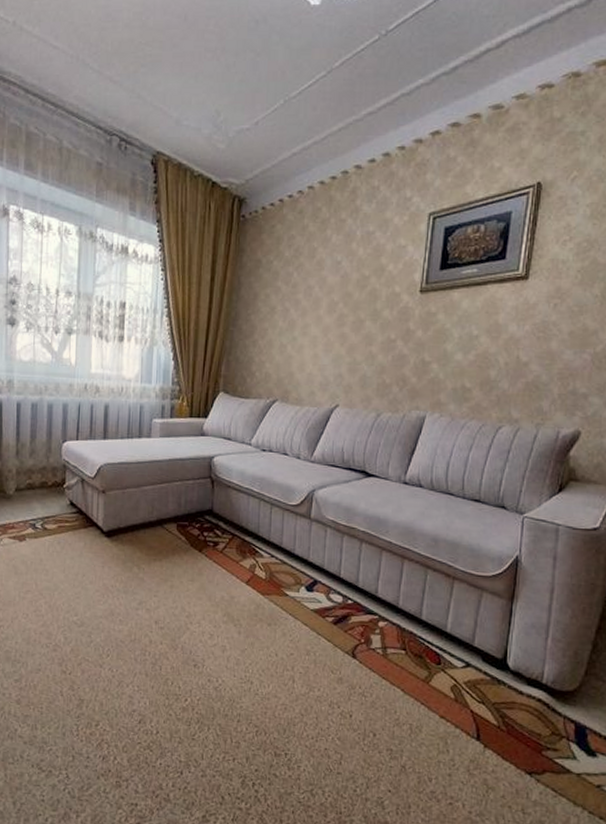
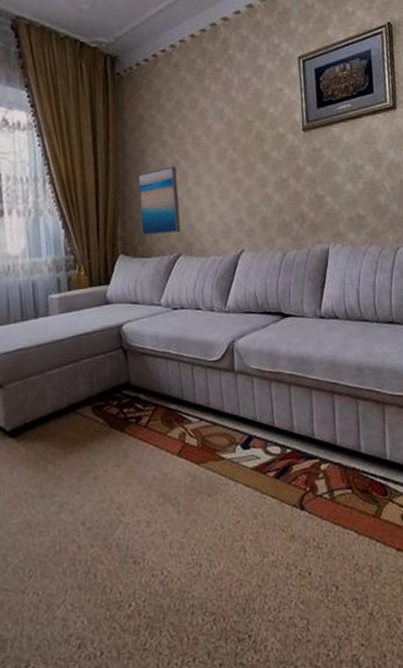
wall art: none [244,313,285,379] -> present [137,166,181,236]

